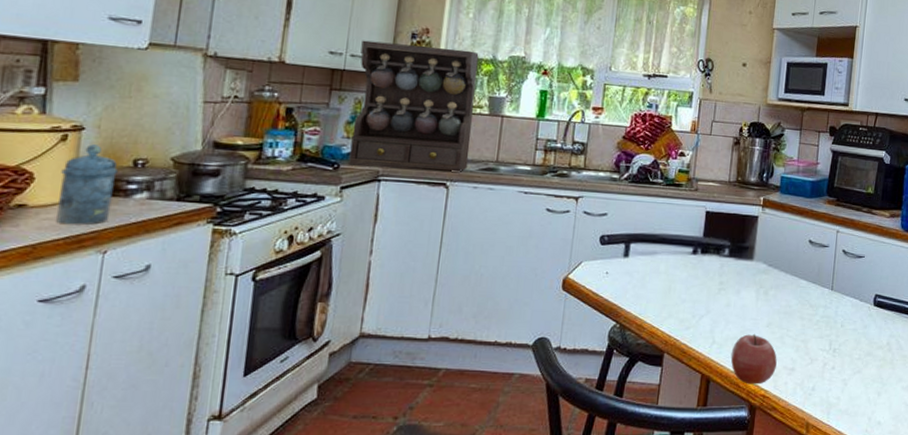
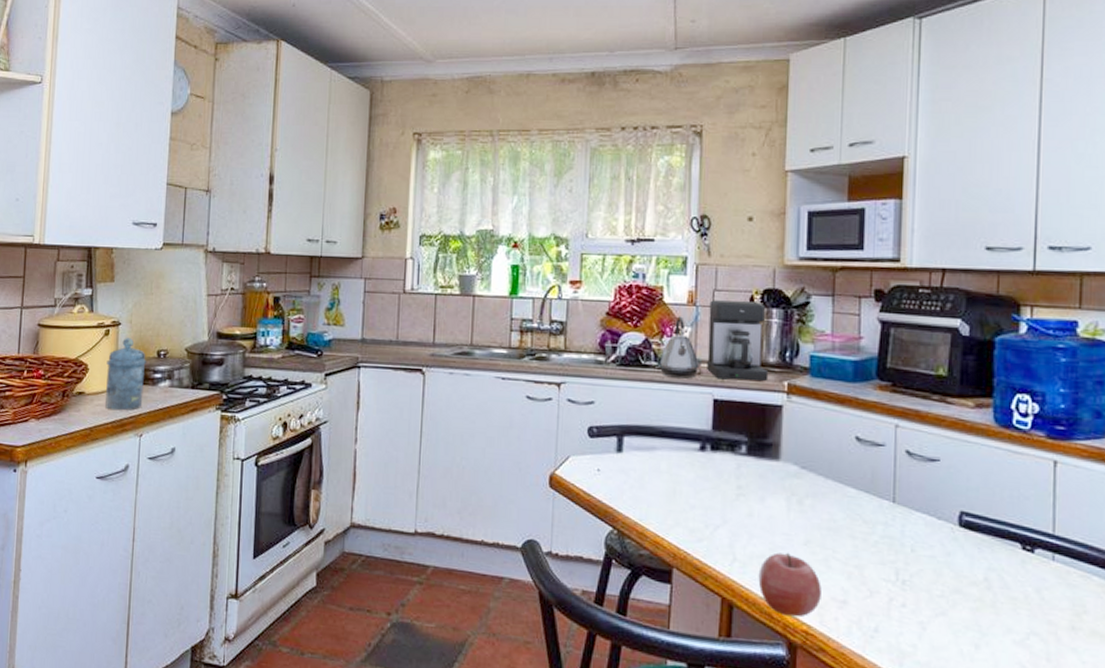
spice rack: present [348,40,479,172] -> none [331,225,446,357]
kettle: none [664,142,697,194] -> present [659,316,699,379]
coffee maker: none [702,129,751,197] -> present [707,300,769,382]

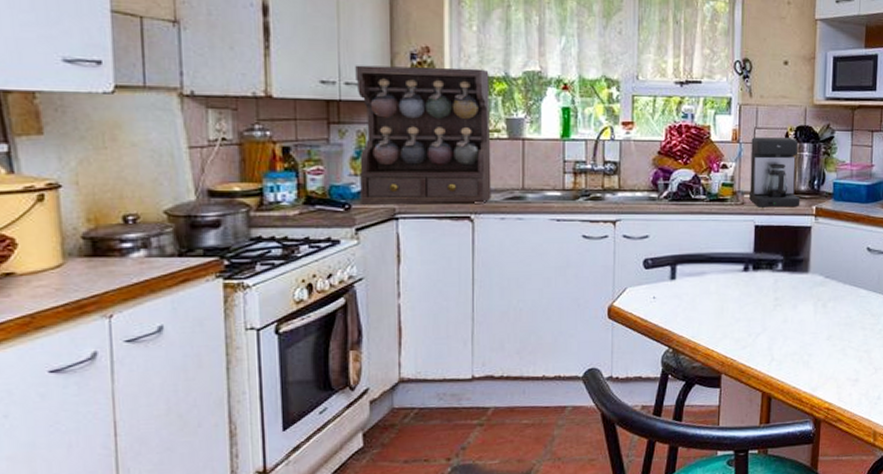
canister: present [104,338,147,411] -> none [45,203,109,291]
spice rack: none [331,225,446,357] -> present [355,65,492,205]
kettle: present [659,316,699,379] -> none [707,153,743,209]
fruit: present [758,552,821,617] -> none [791,347,840,399]

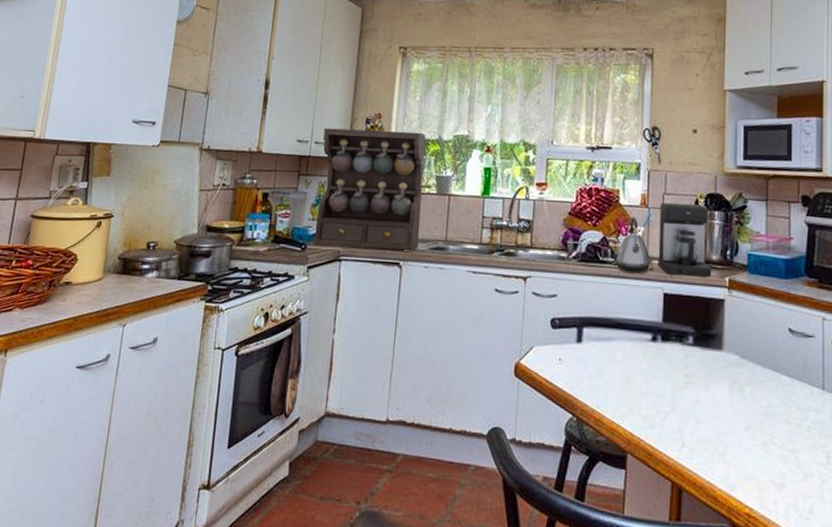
kettle: none [707,153,743,209] -> present [615,217,651,274]

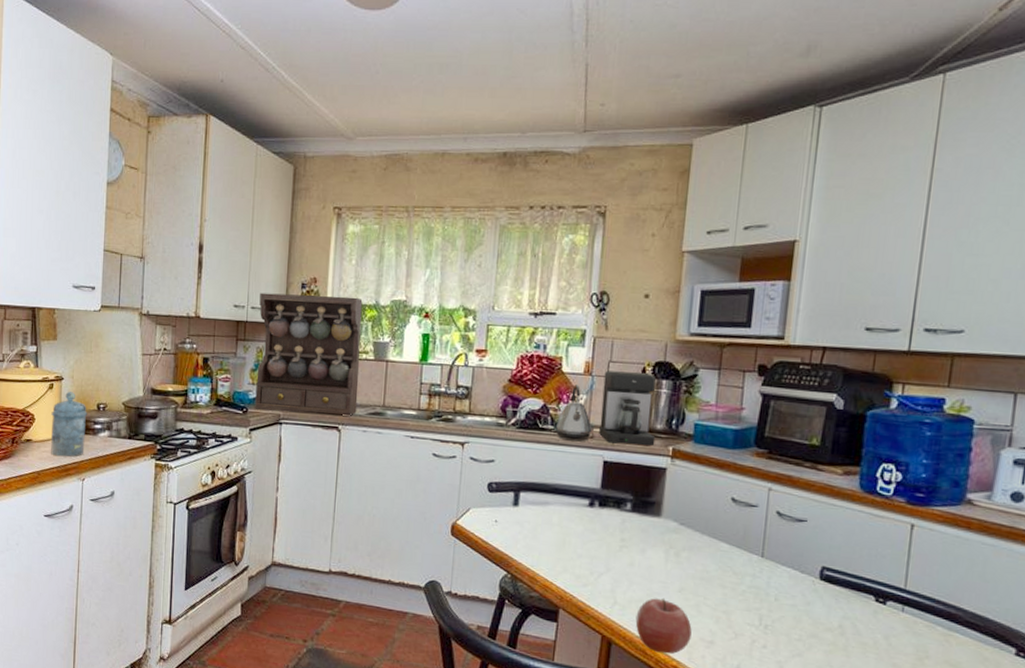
canister: none [90,230,137,301] -> present [50,391,88,457]
fruit: none [704,437,761,500] -> present [635,598,692,654]

